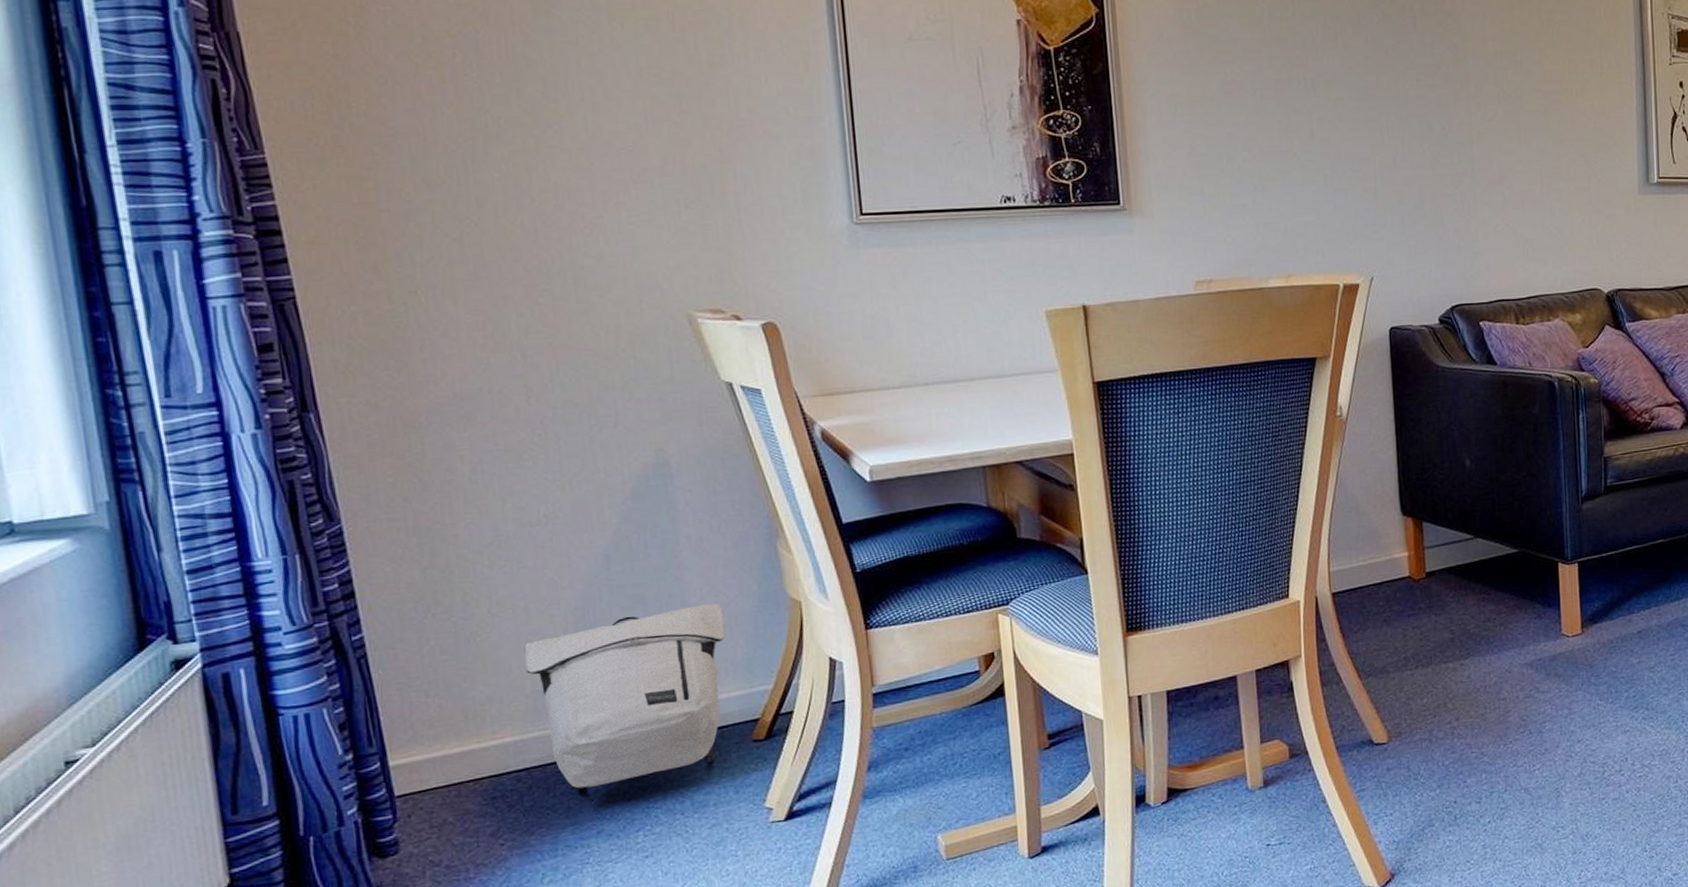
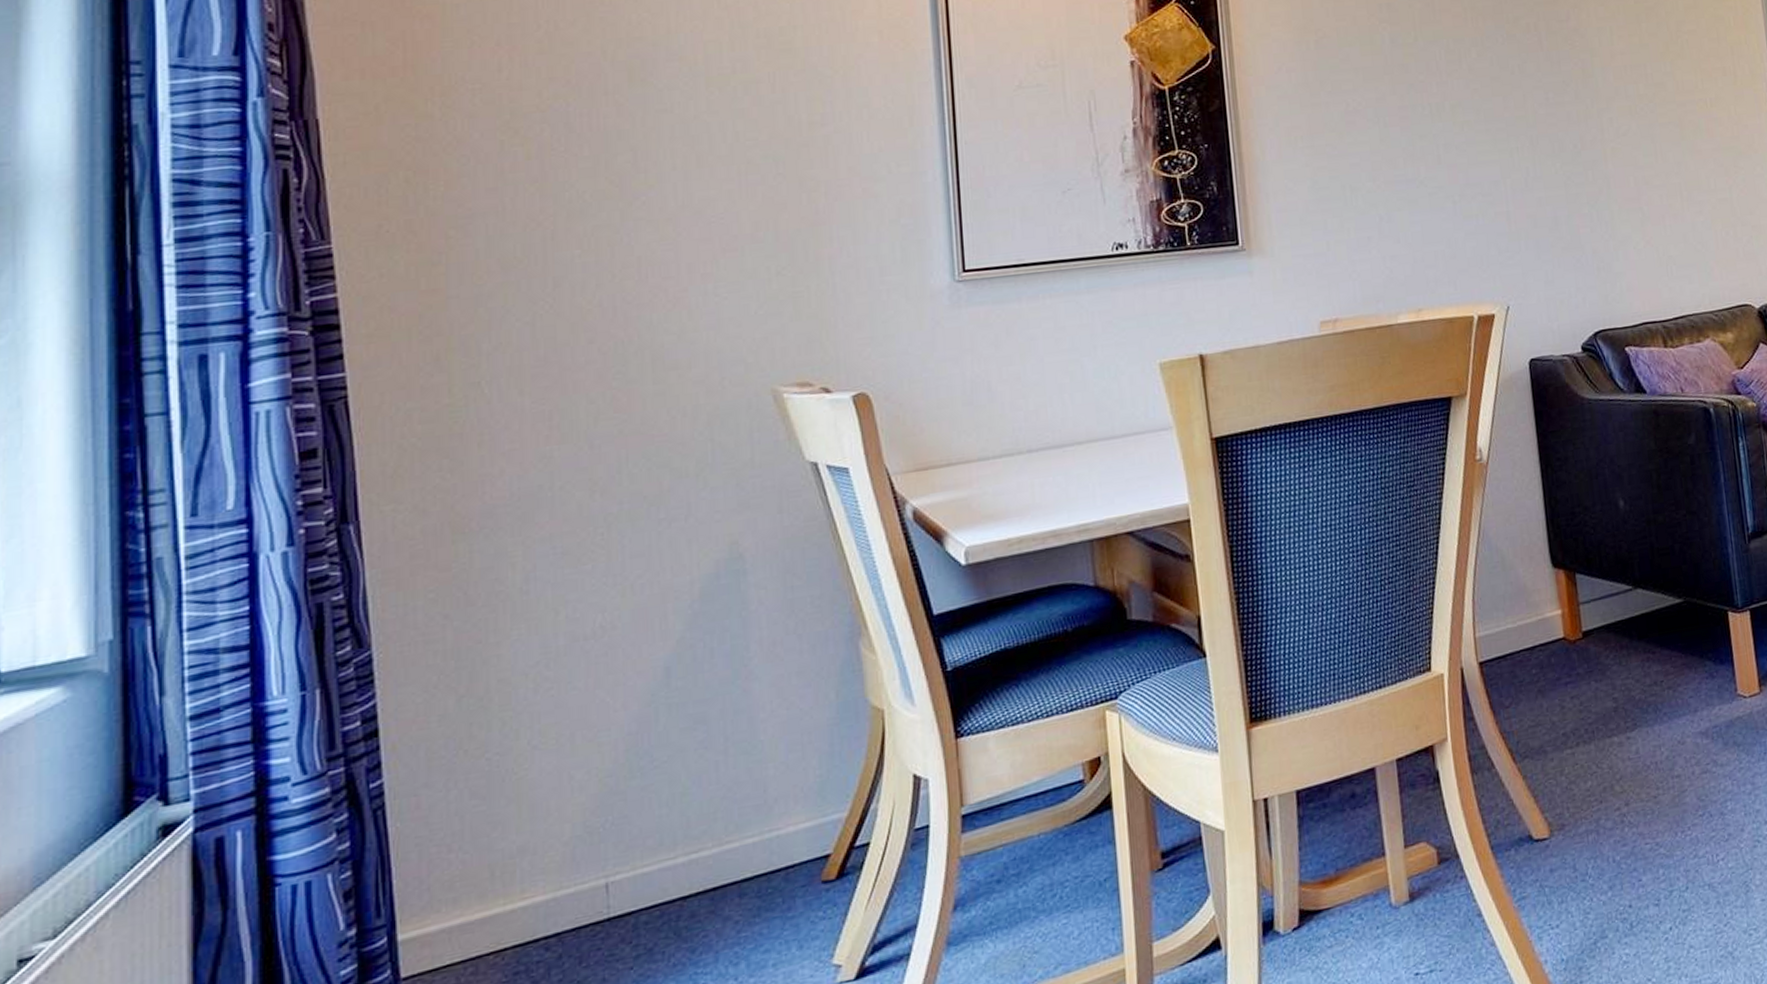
backpack: present [523,603,726,790] -> none [565,717,797,958]

